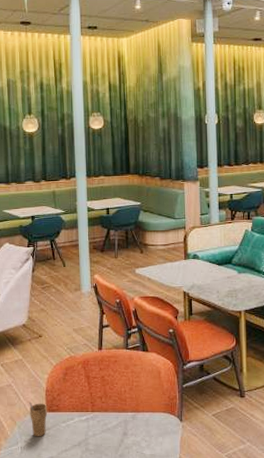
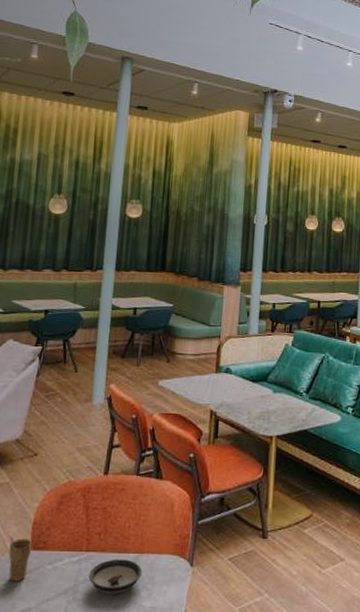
saucer: none [96,417,140,445] -> present [89,559,143,594]

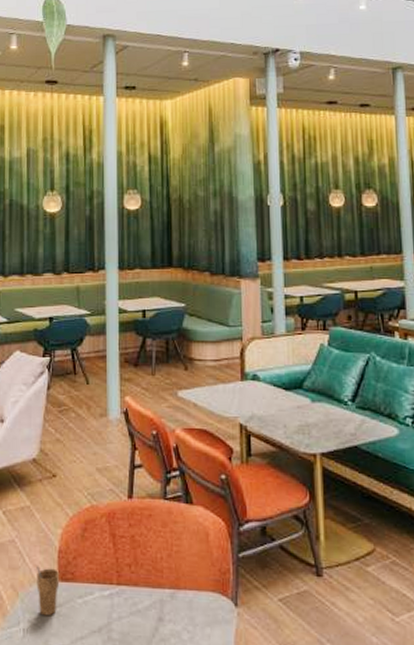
saucer: present [89,559,143,594] -> none [123,594,181,635]

